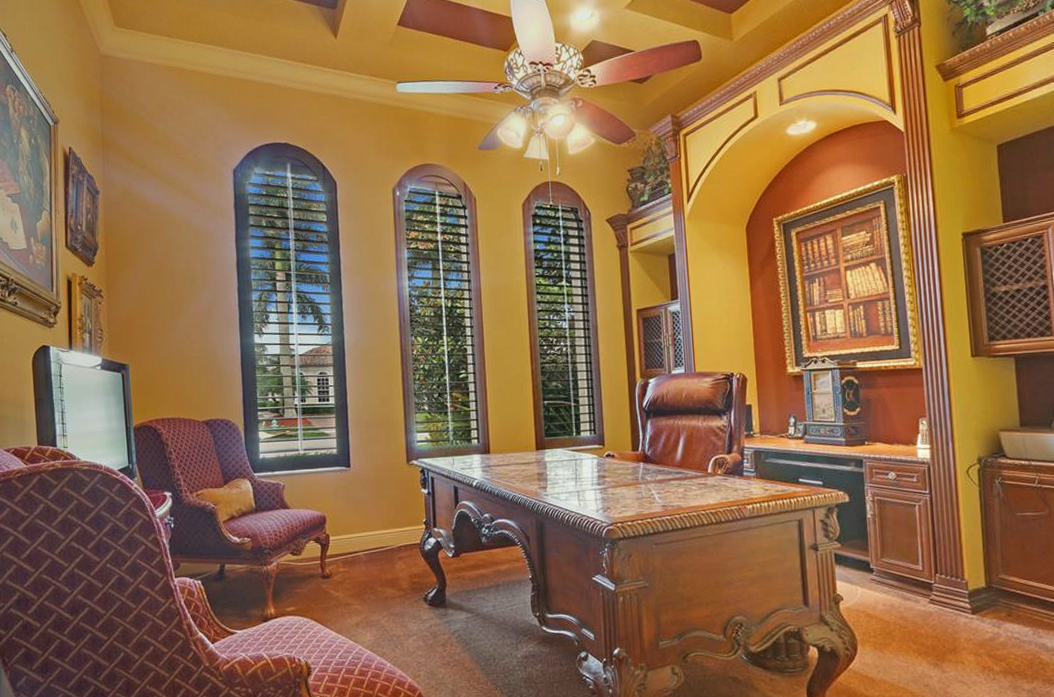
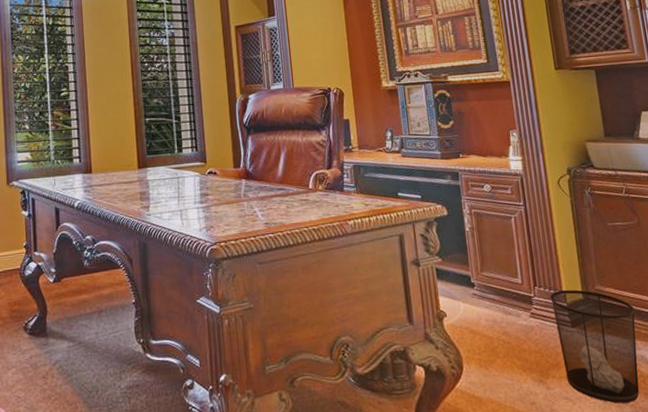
waste bin: none [951,578,1039,689] -> present [550,289,639,403]

